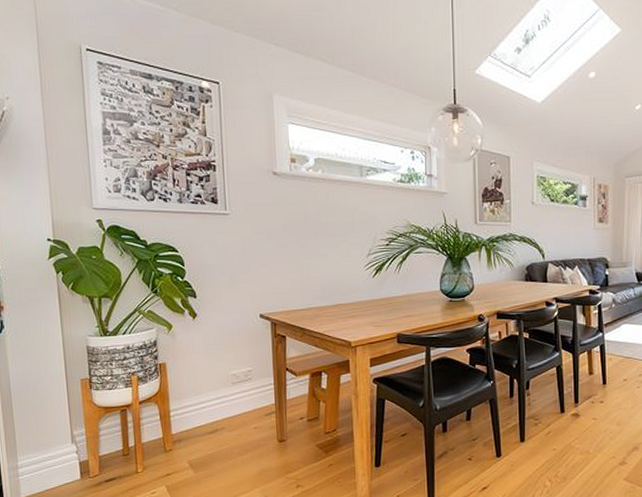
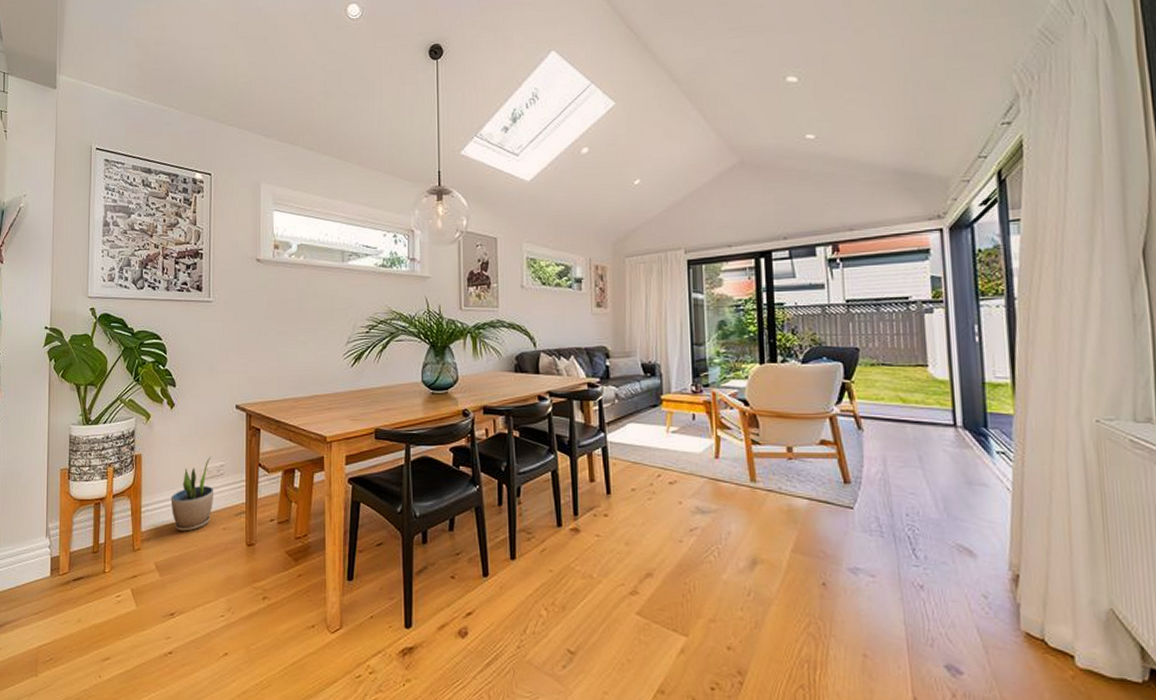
potted plant: none [199,363,243,432] -> present [171,457,213,532]

